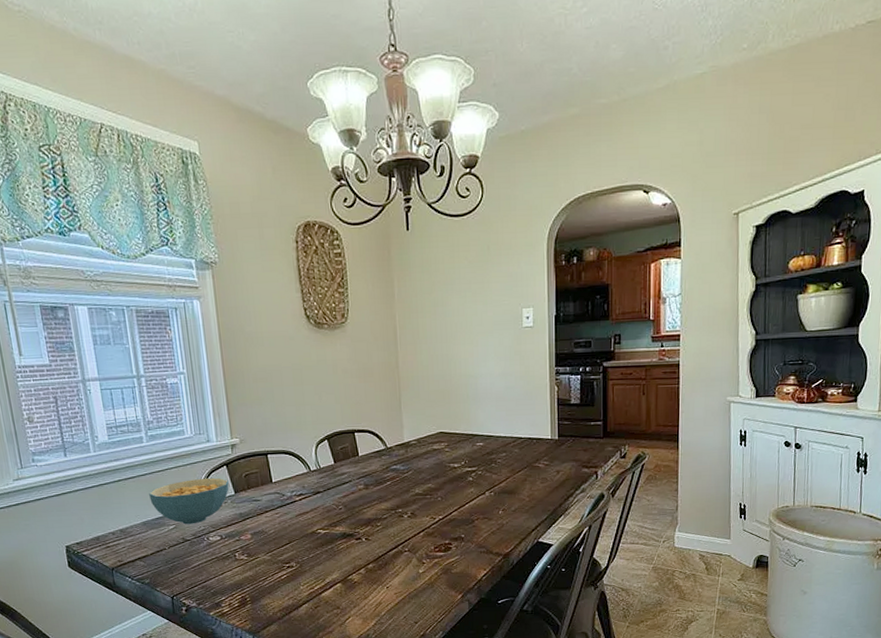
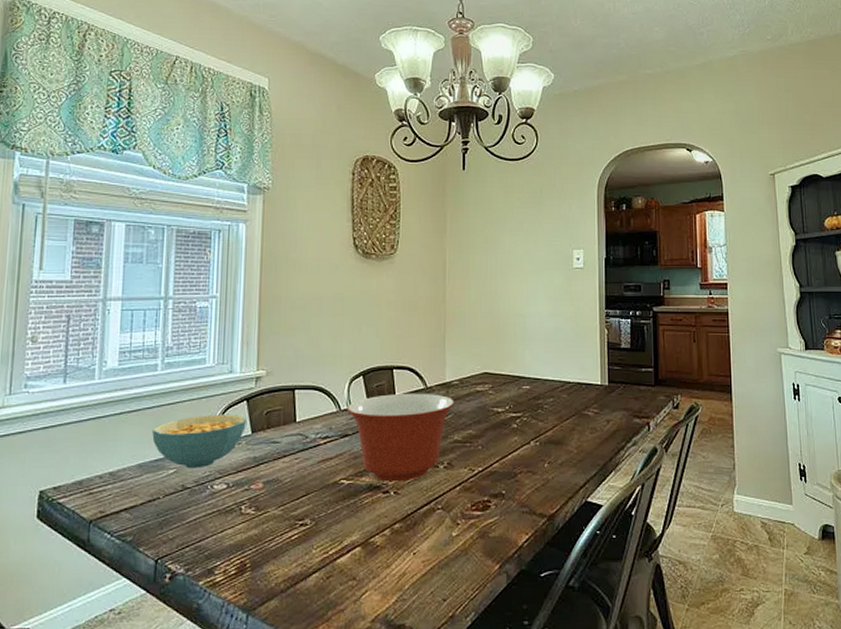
mixing bowl: none [316,453,414,530] -> present [346,393,454,482]

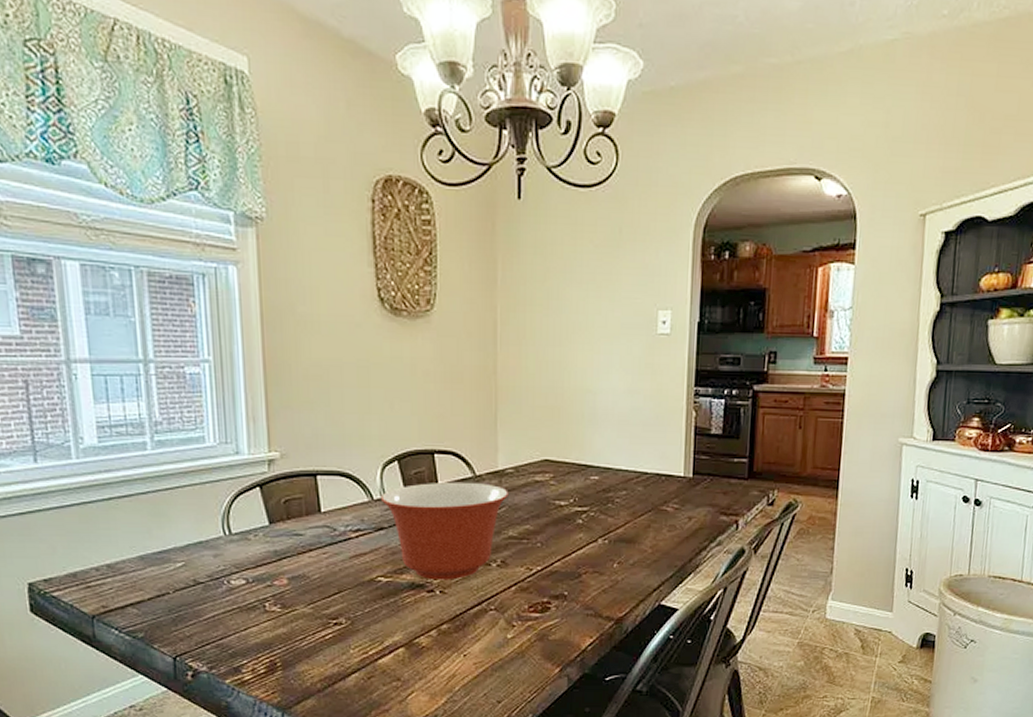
cereal bowl: present [152,414,247,469] -> none [151,501,262,562]

